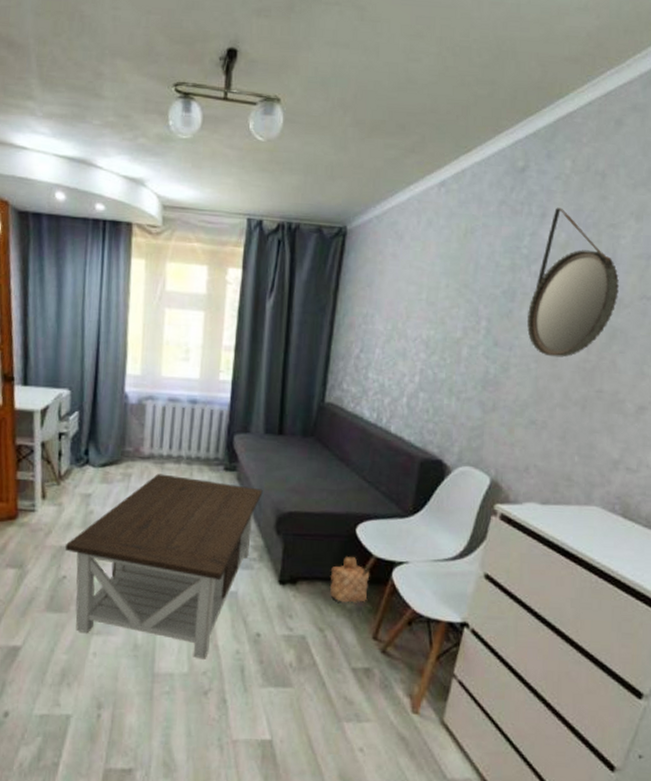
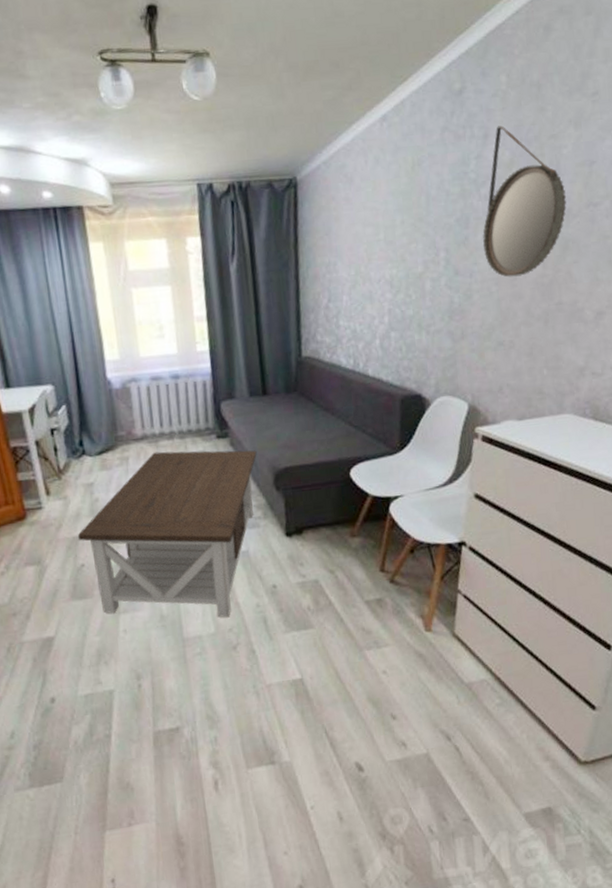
basket: present [330,555,370,603] -> none [332,499,370,543]

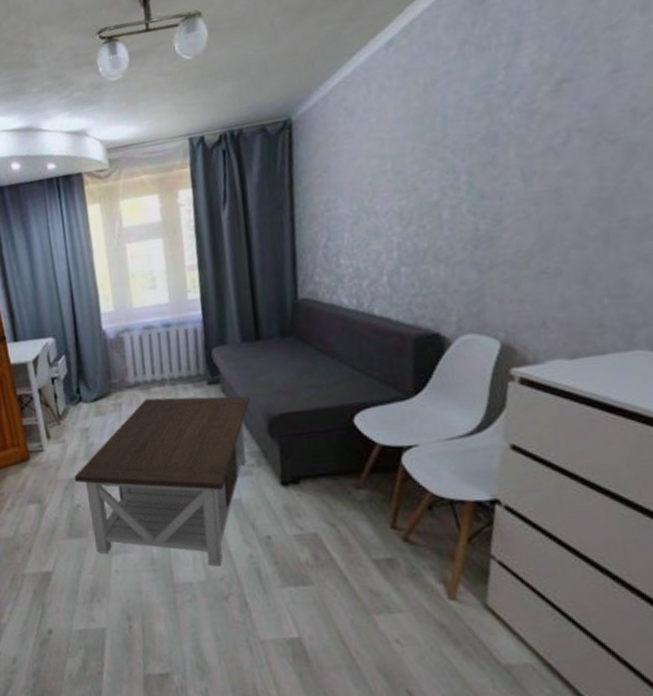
home mirror: present [482,125,567,277] -> none [516,27,632,196]

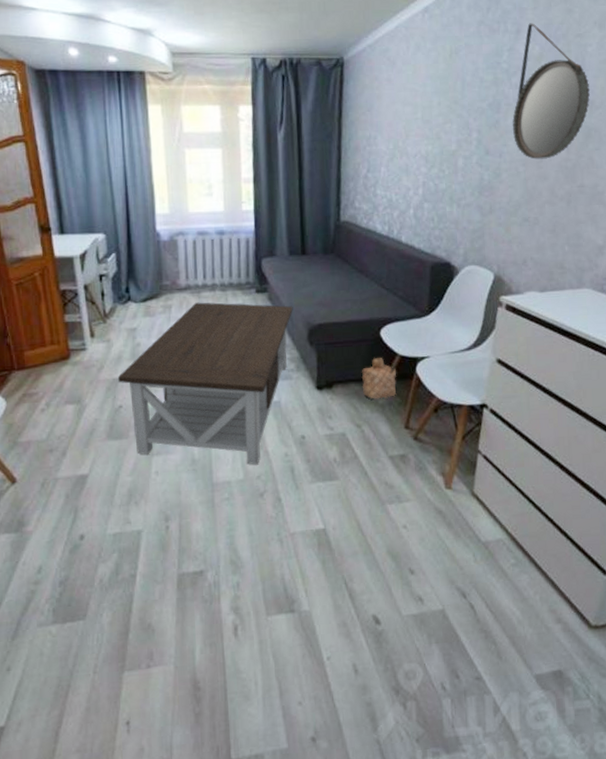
basket: none [334,448,377,496] -> present [362,357,397,399]
home mirror: none [516,27,632,196] -> present [512,23,591,159]

